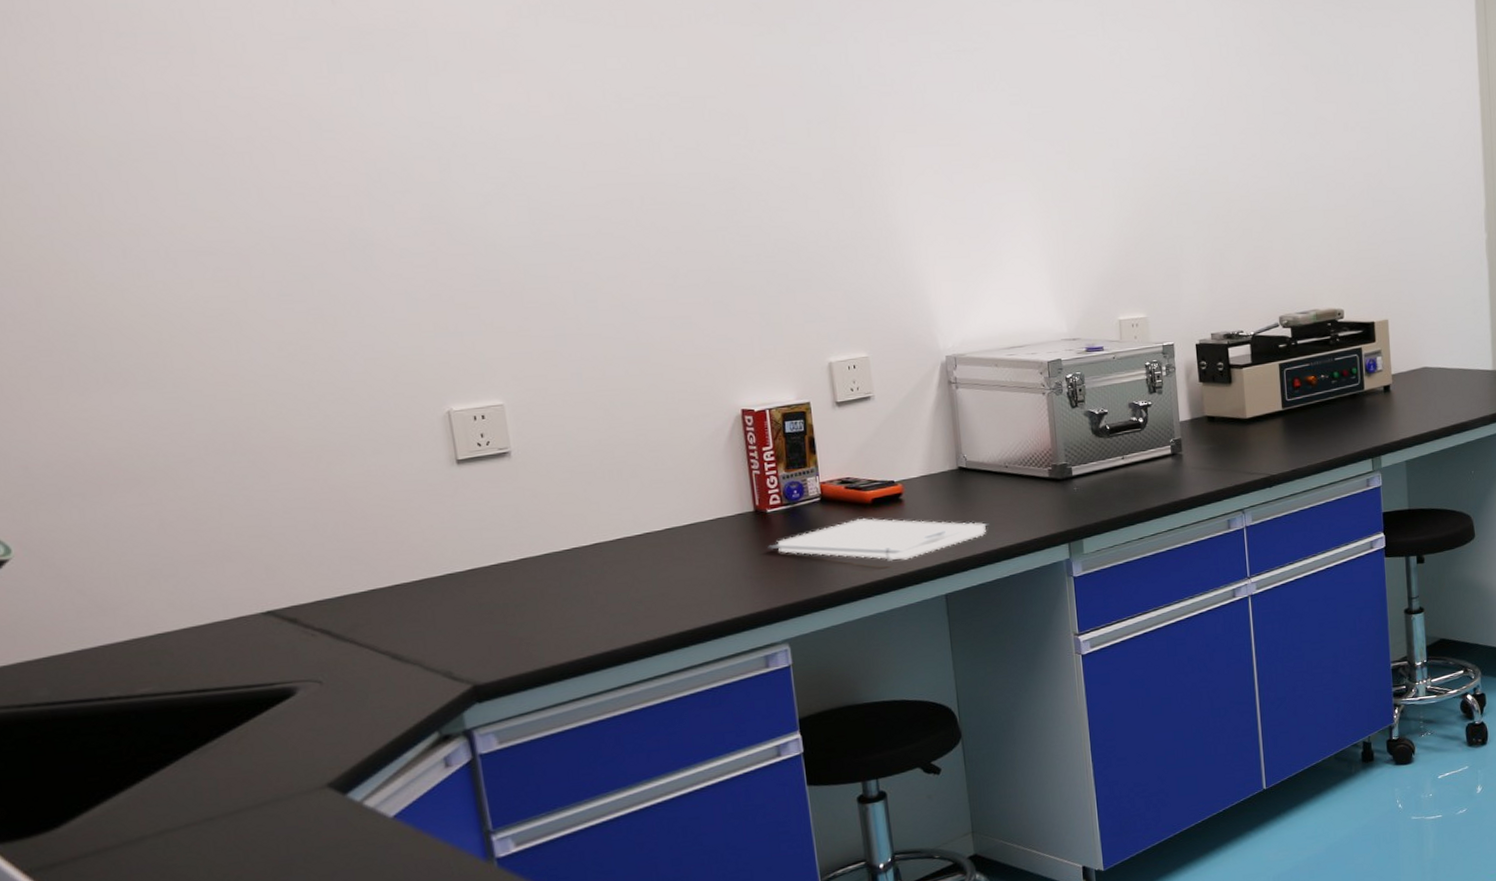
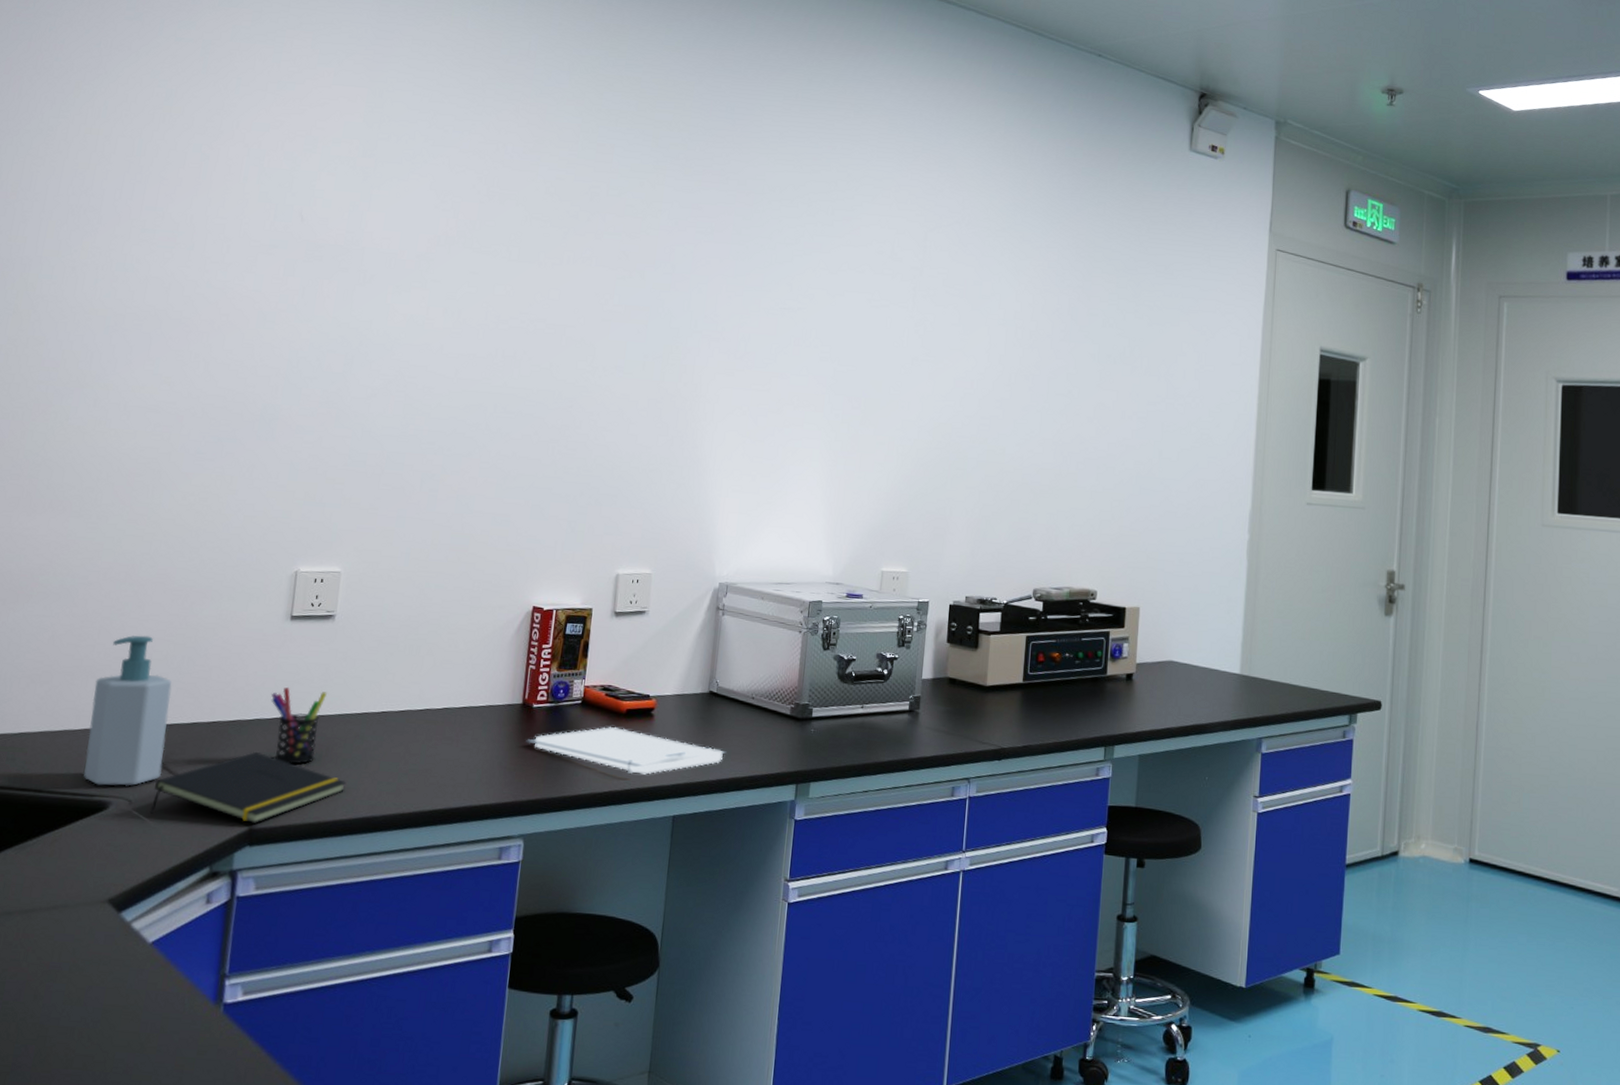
soap bottle: none [234,507,351,673] -> present [83,635,172,786]
notepad: none [345,608,574,691] -> present [149,752,347,823]
pen holder: none [457,533,529,614] -> present [271,687,327,764]

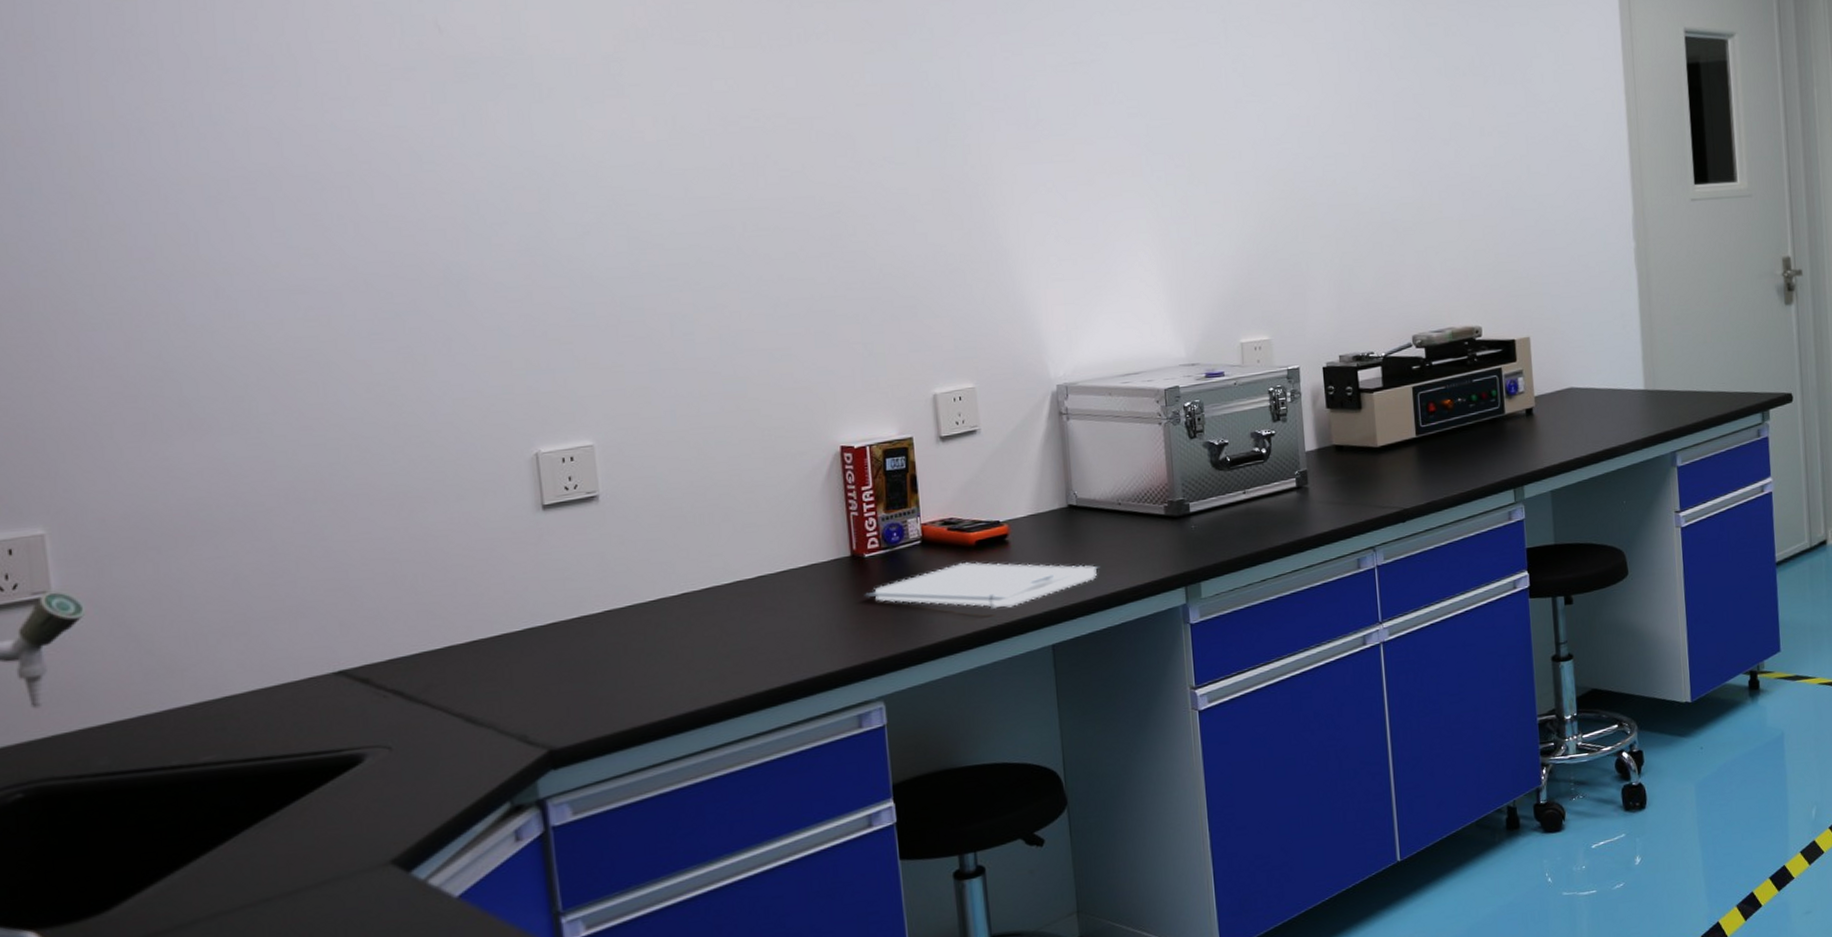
soap bottle: present [83,635,172,786] -> none [308,558,423,738]
notepad: present [149,752,347,823] -> none [417,665,657,757]
pen holder: present [271,687,327,764] -> none [538,583,611,671]

